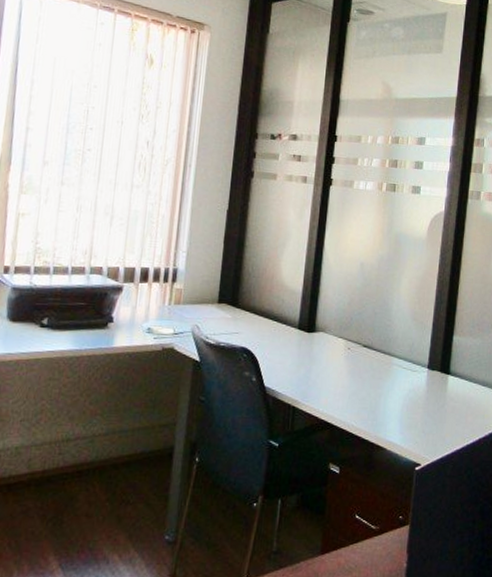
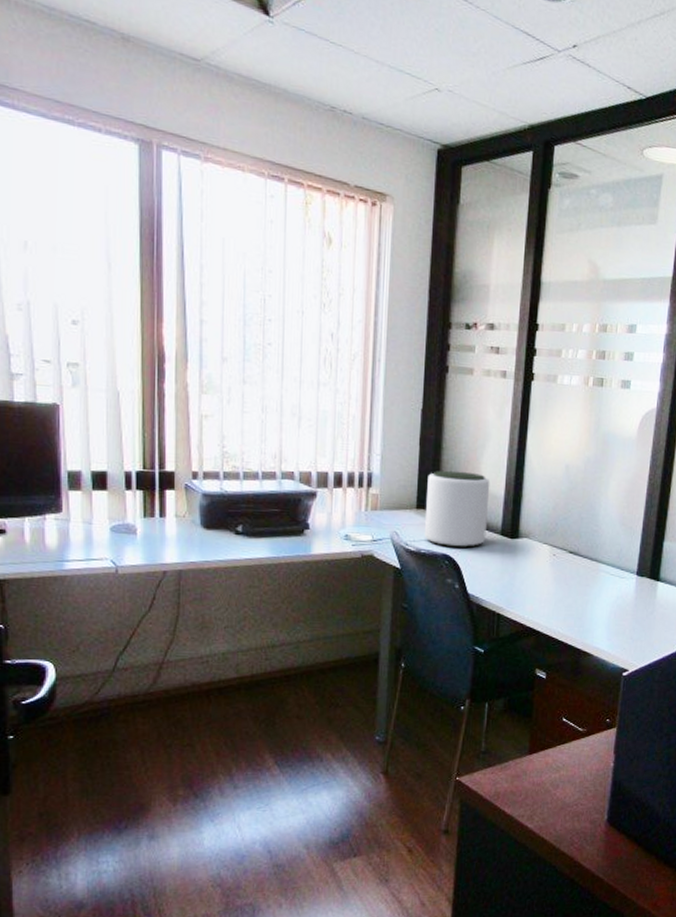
plant pot: none [224,267,290,341] -> present [424,470,490,548]

